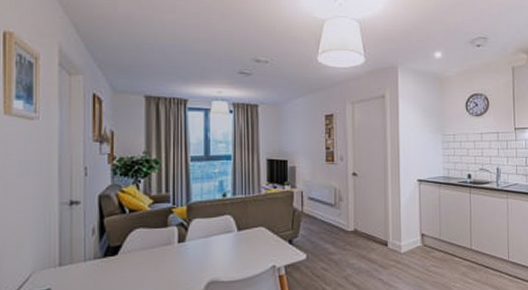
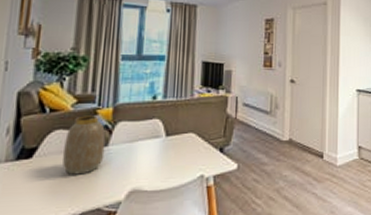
vase: none [145,214,183,269] -> present [62,115,106,175]

